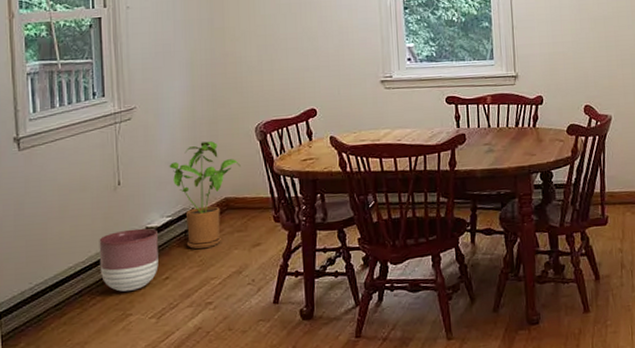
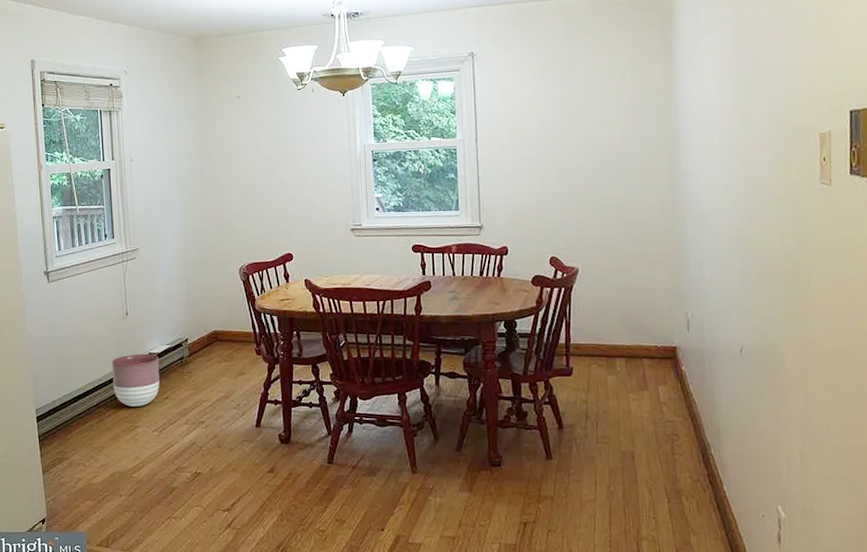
house plant: present [169,141,241,249] -> none [167,280,227,375]

